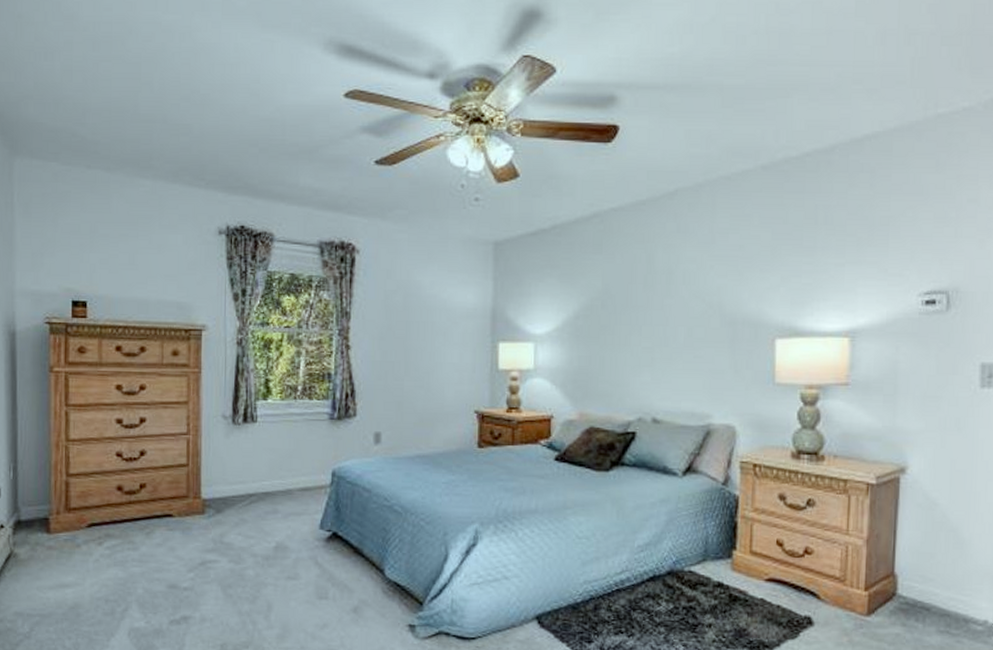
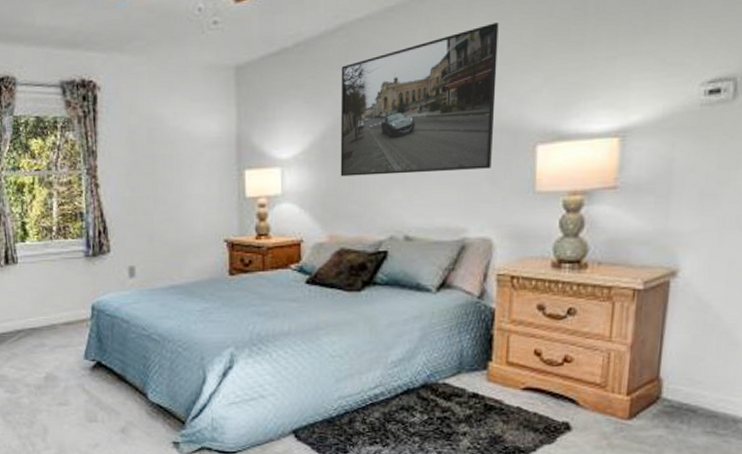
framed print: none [592,224,740,358] -> present [340,23,499,177]

